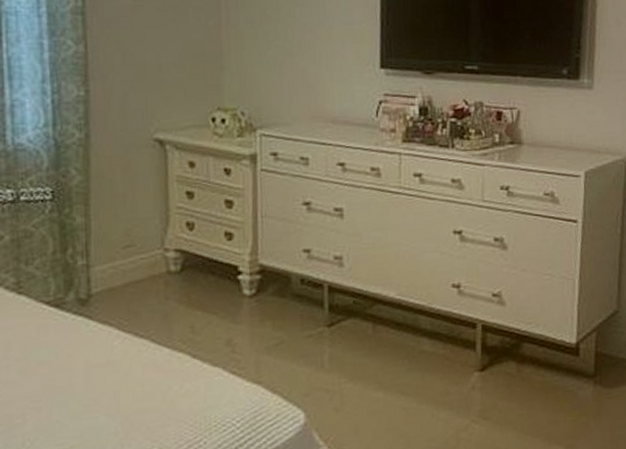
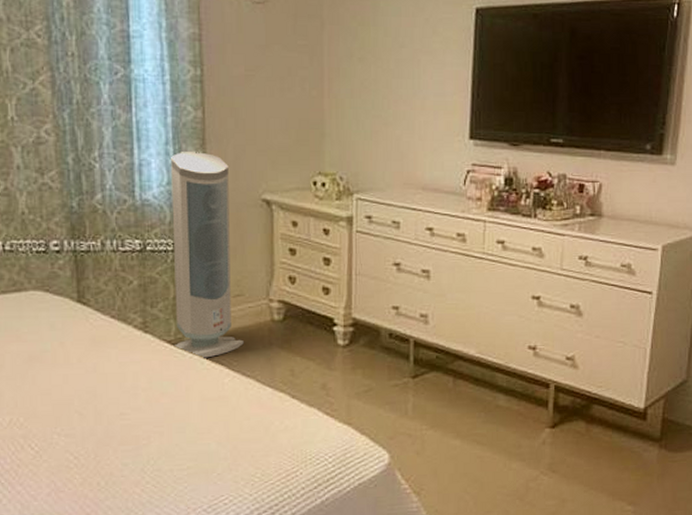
air purifier: none [48,89,136,319] -> present [171,152,244,358]

